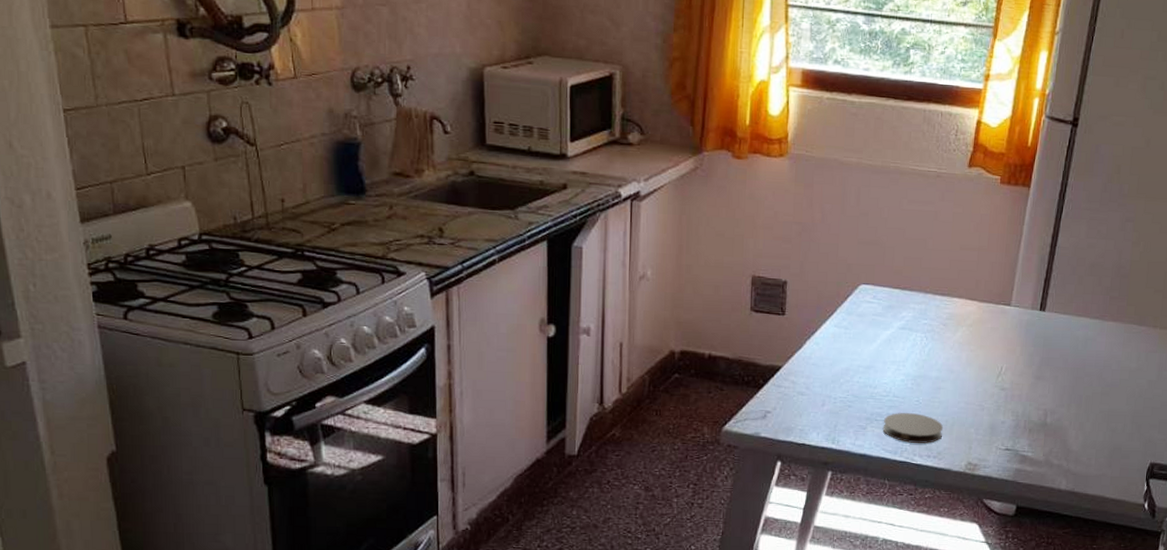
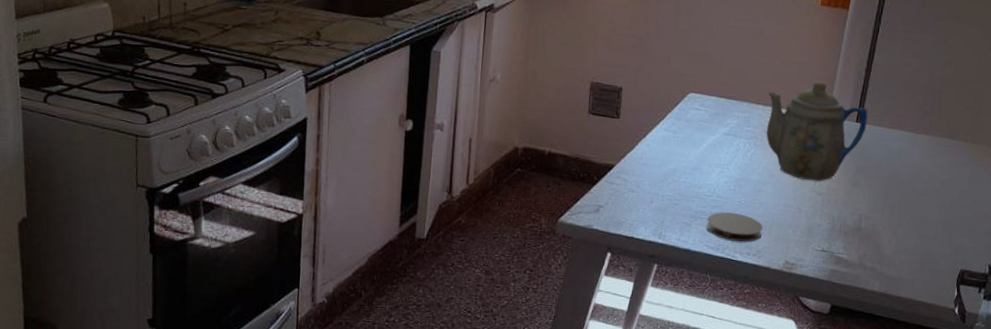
teapot: none [944,268,1052,376] -> present [766,81,868,182]

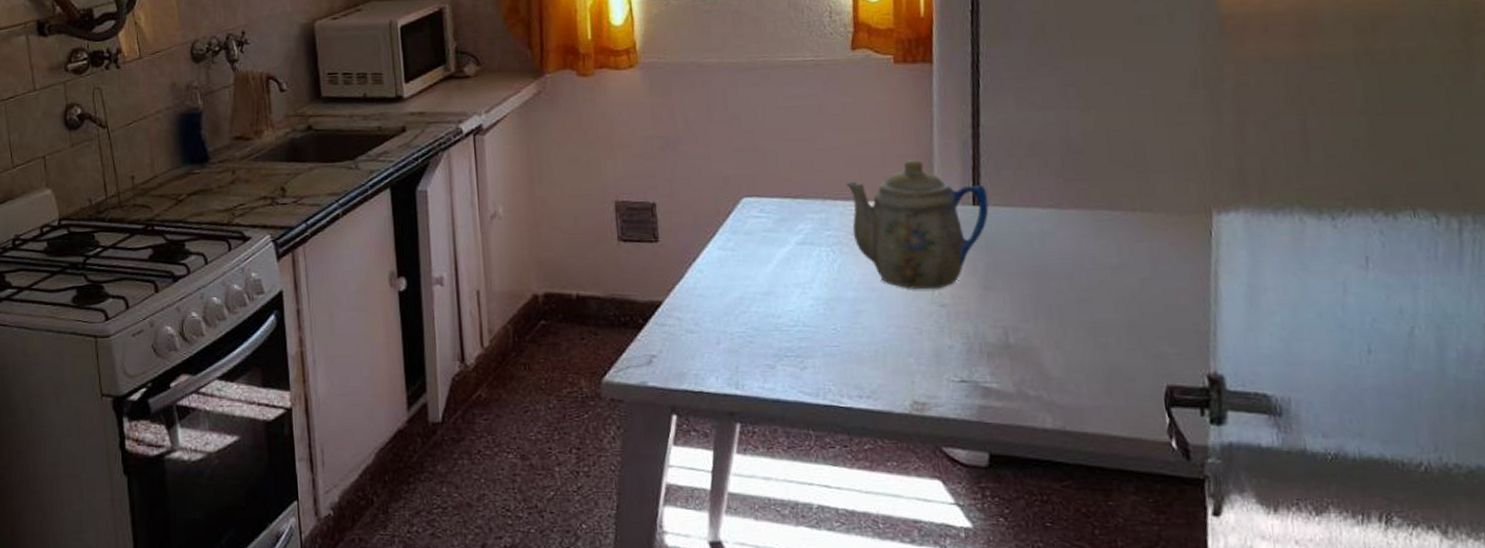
coaster: present [706,212,763,242] -> none [796,344,874,382]

